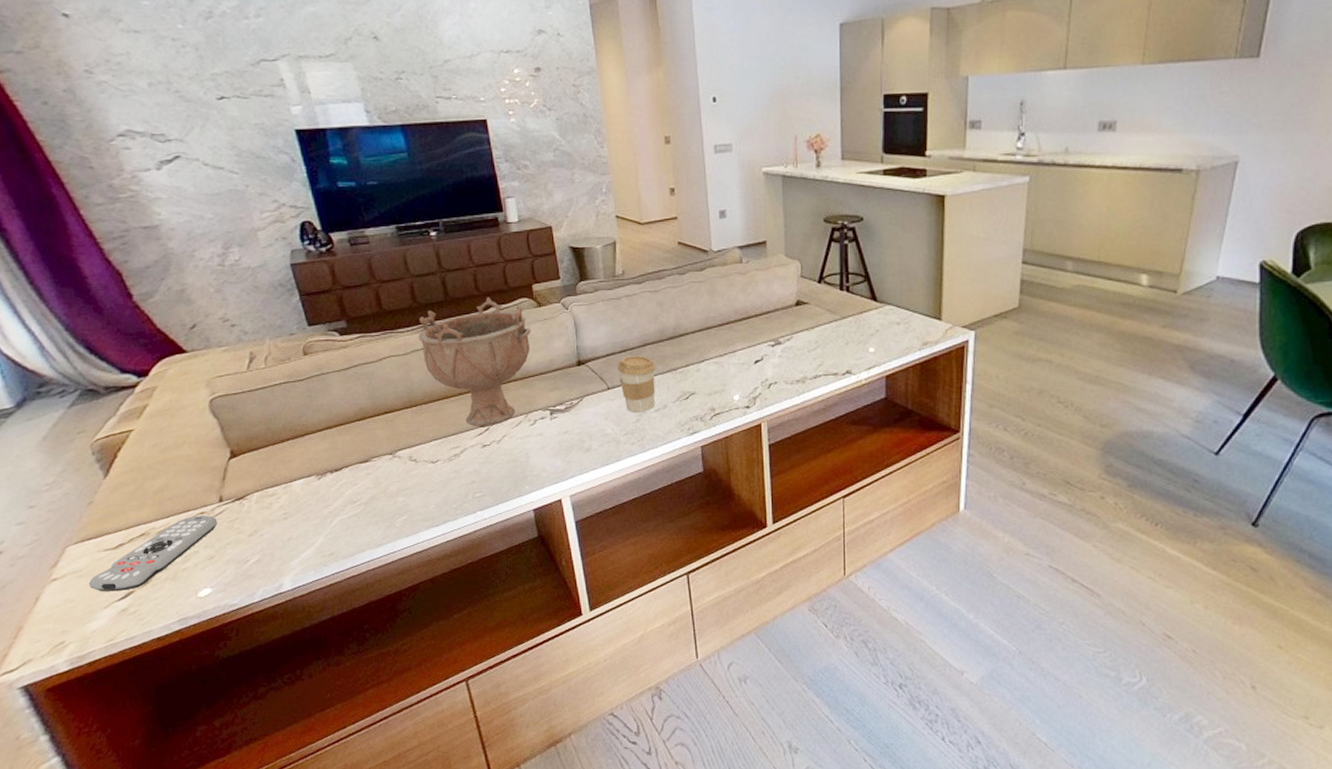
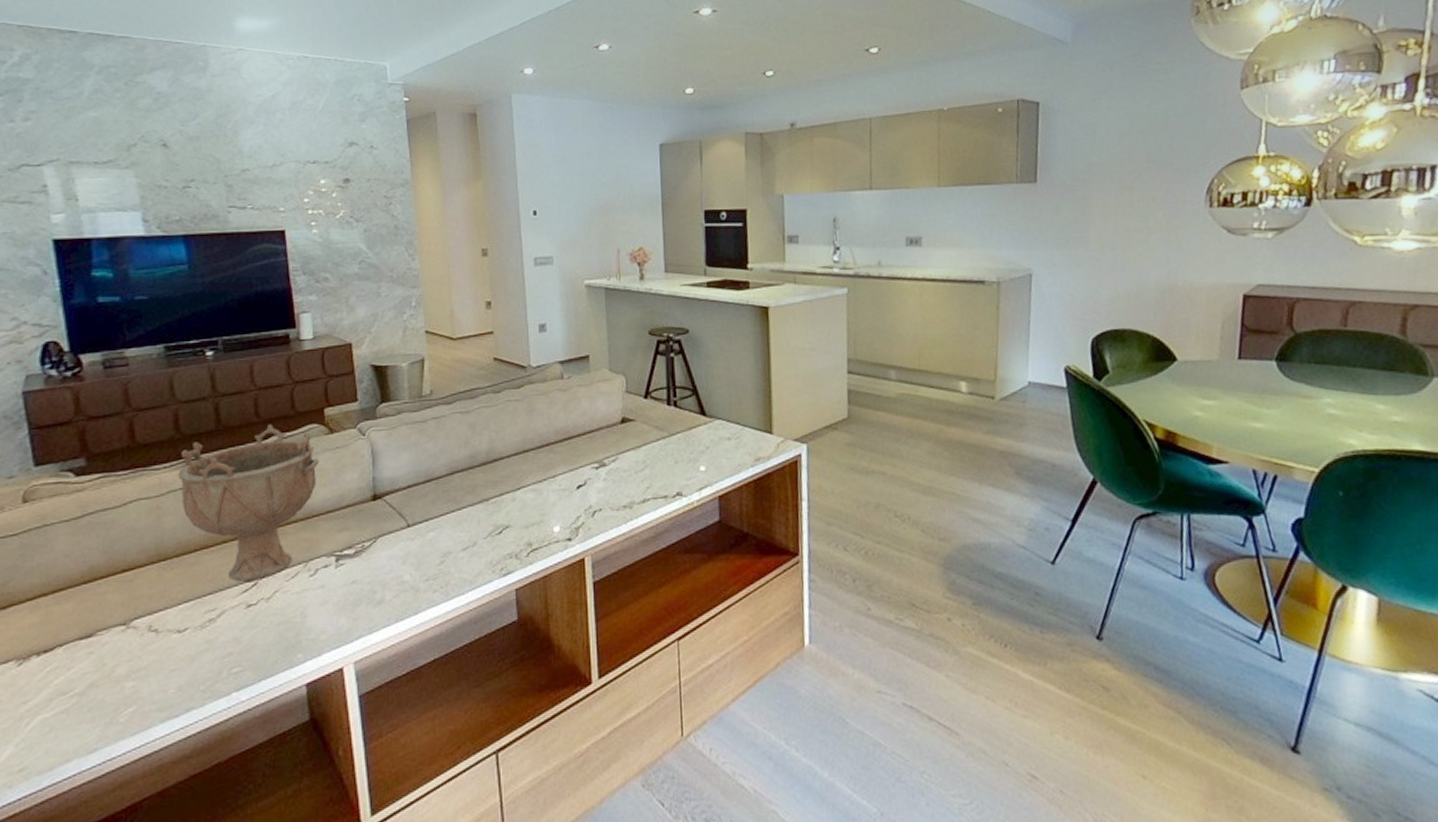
coffee cup: present [617,356,656,412] -> none [420,486,465,553]

